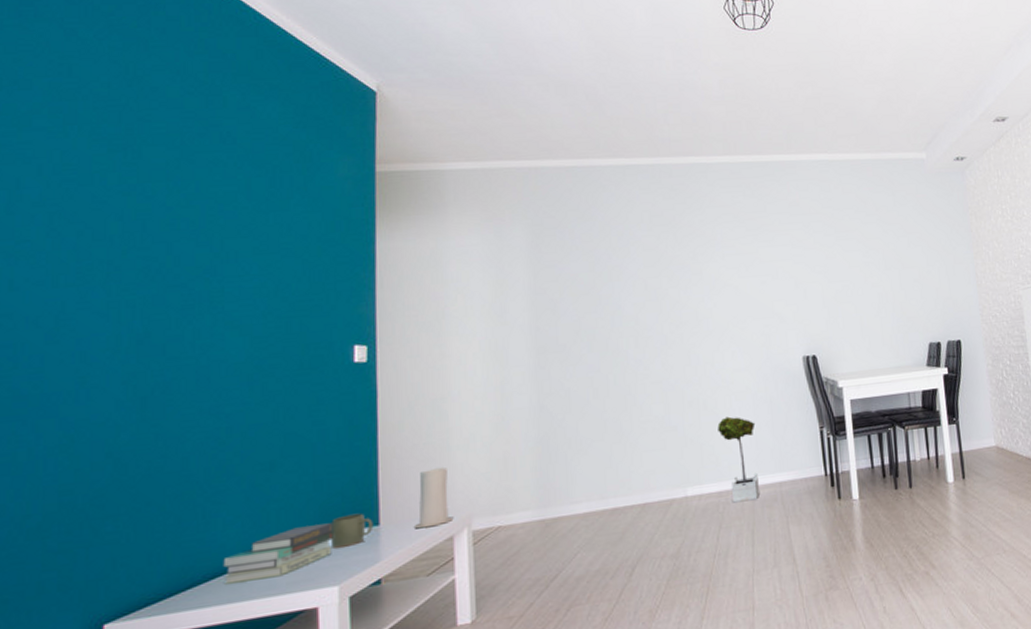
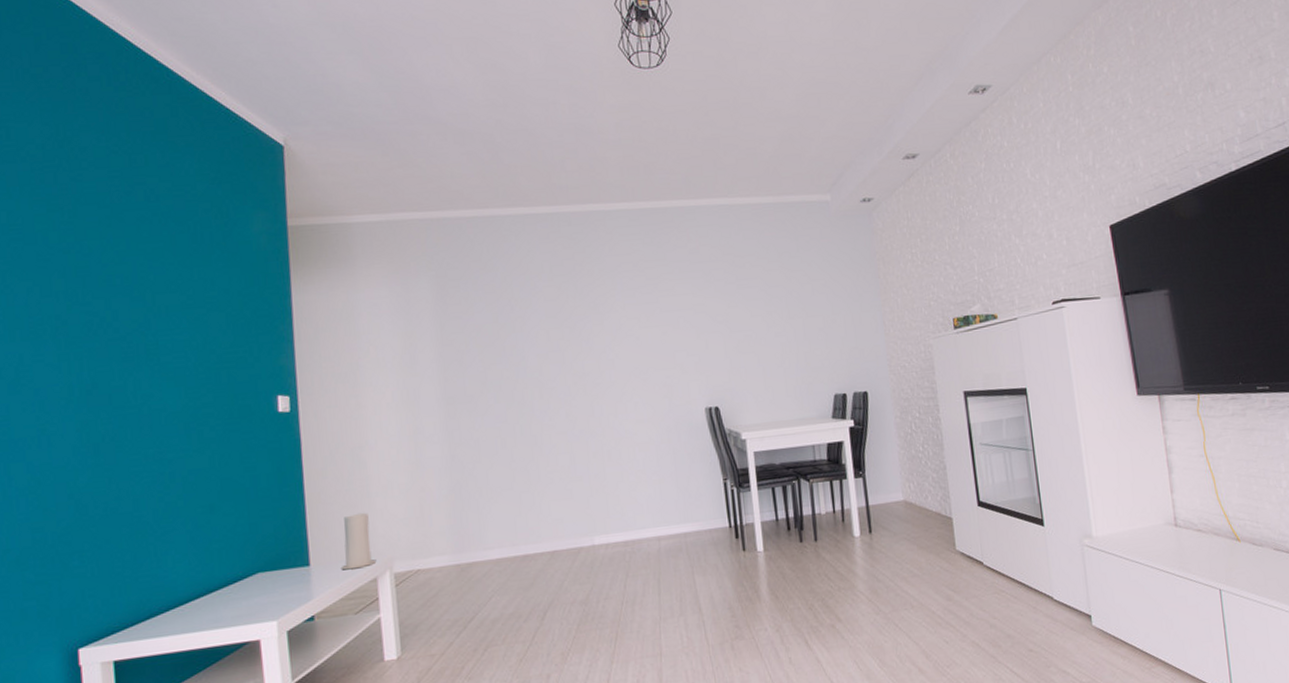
books: present [223,523,335,584] -> none [175,562,271,616]
mug: present [330,512,374,548] -> none [267,554,305,586]
potted tree: present [717,416,759,503] -> none [622,467,665,552]

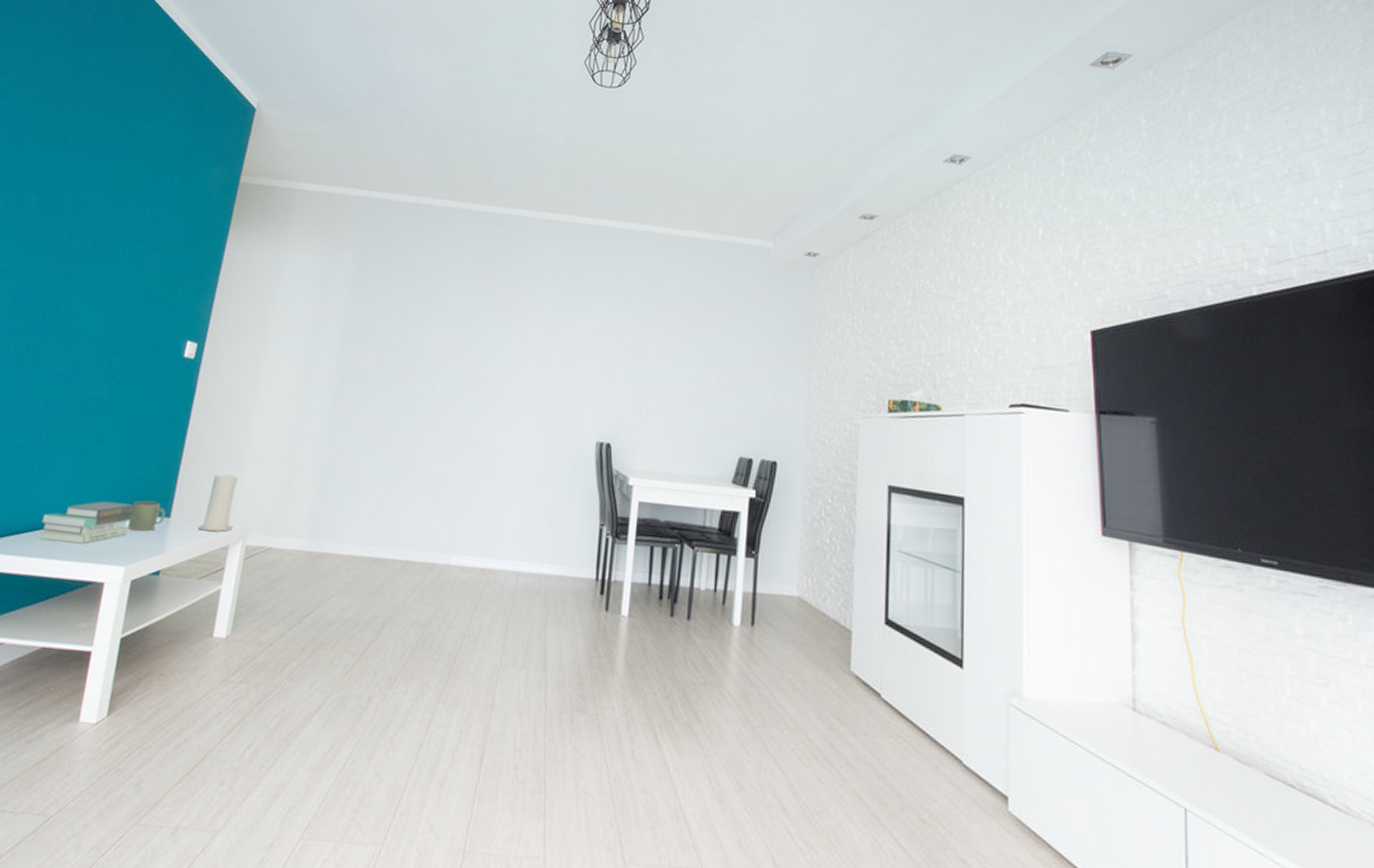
books: none [175,562,271,616] -> present [39,501,134,545]
mug: none [267,554,305,586] -> present [127,500,166,532]

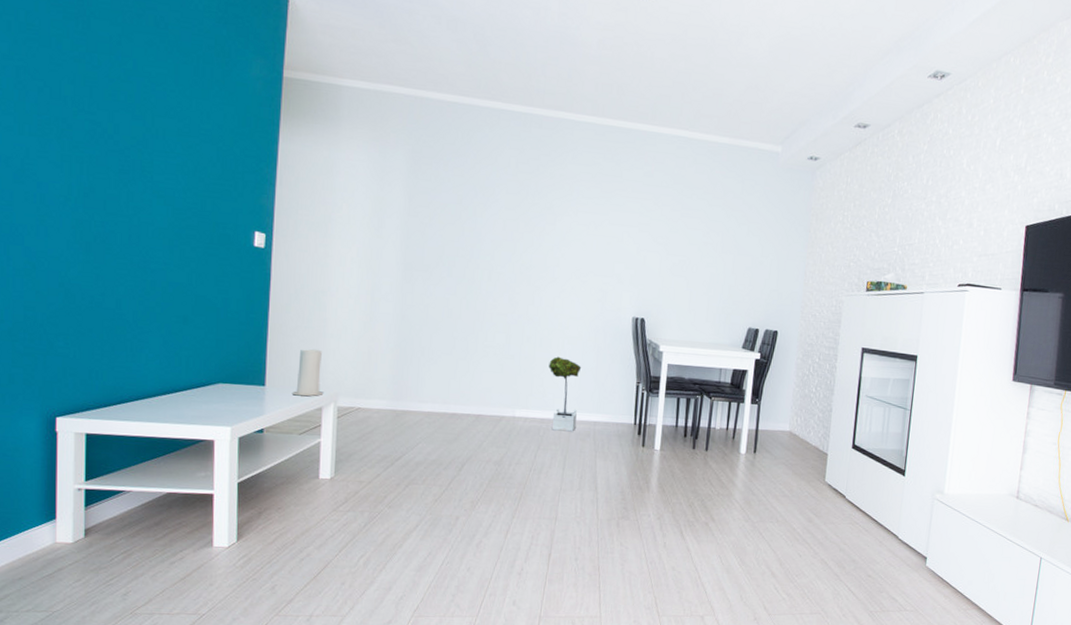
books: present [39,501,134,545] -> none [145,373,231,410]
mug: present [127,500,166,532] -> none [226,372,261,398]
potted tree: none [493,489,533,588] -> present [549,356,582,432]

